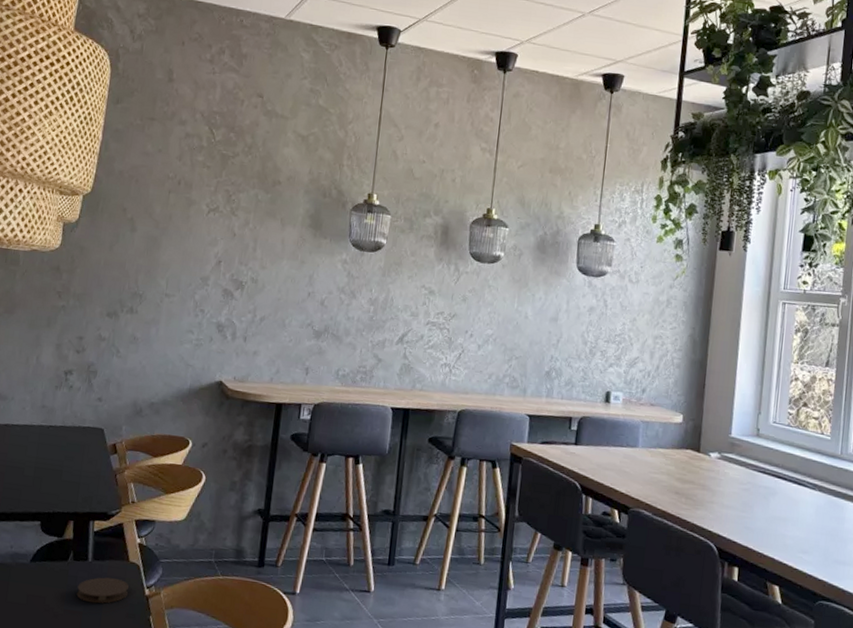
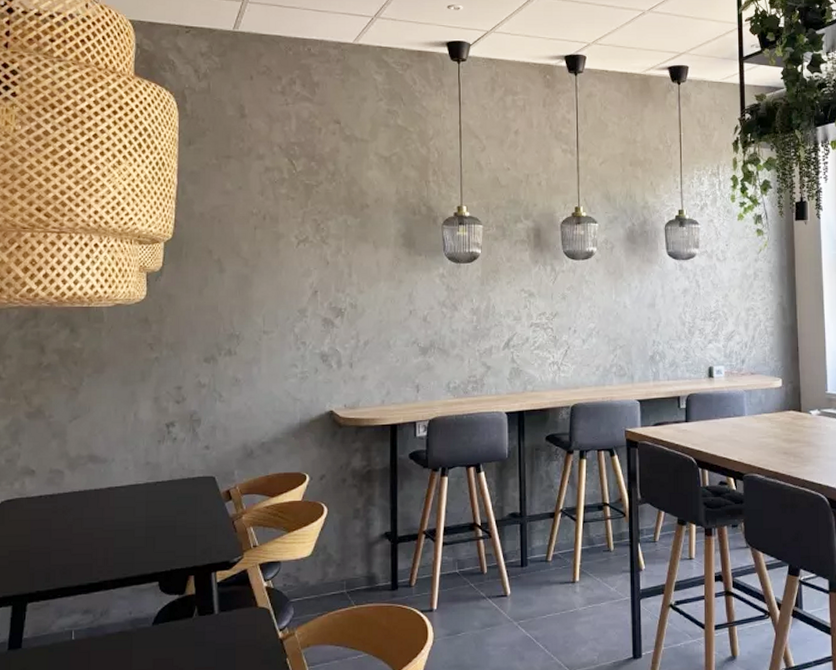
coaster: present [76,577,129,604] -> none [206,627,260,656]

